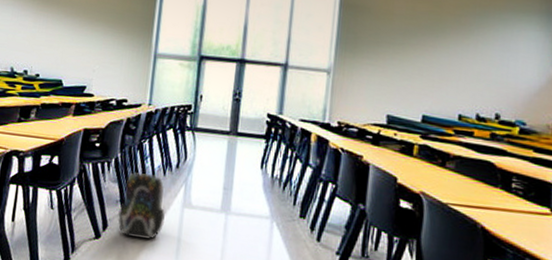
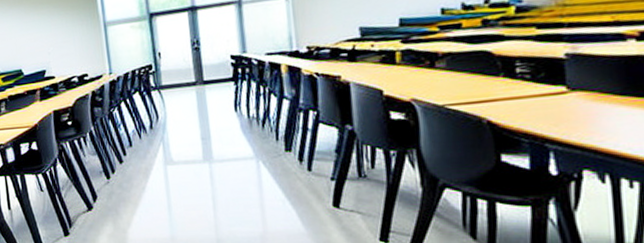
backpack: present [118,172,165,241] -> none [104,140,150,204]

